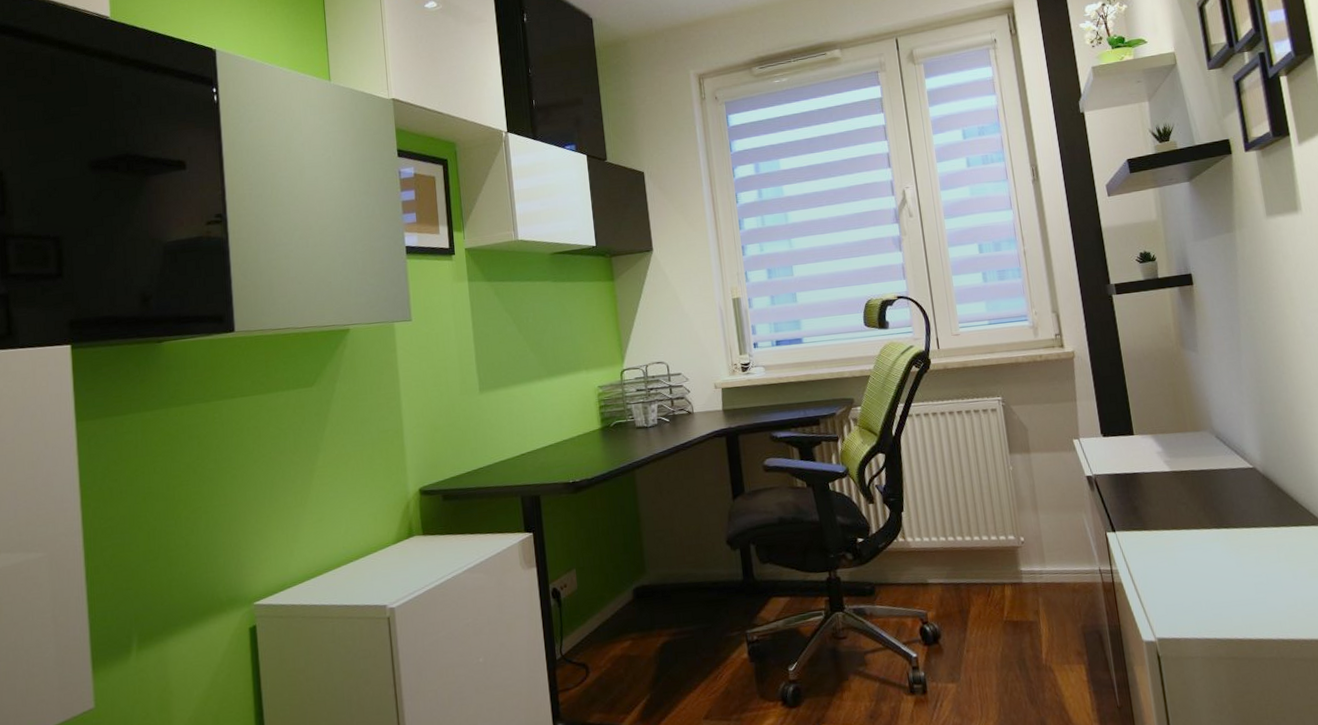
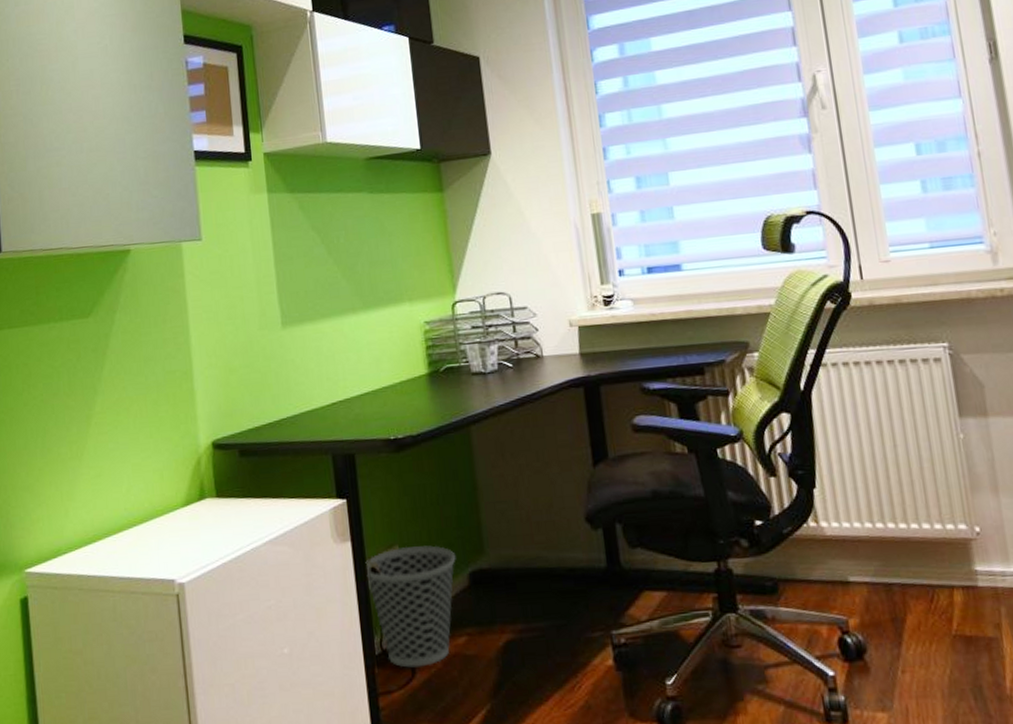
wastebasket: none [548,567,623,669] -> present [365,545,456,668]

